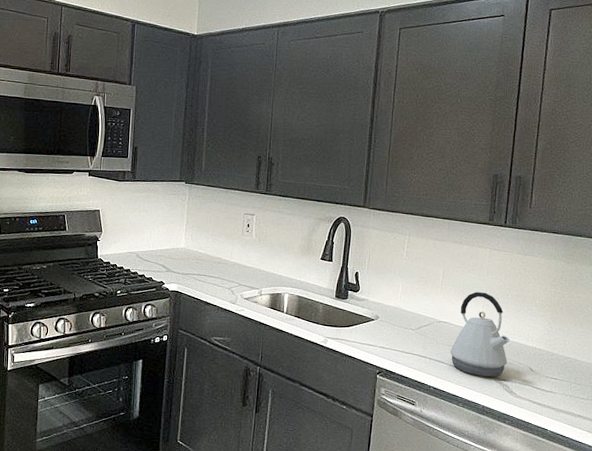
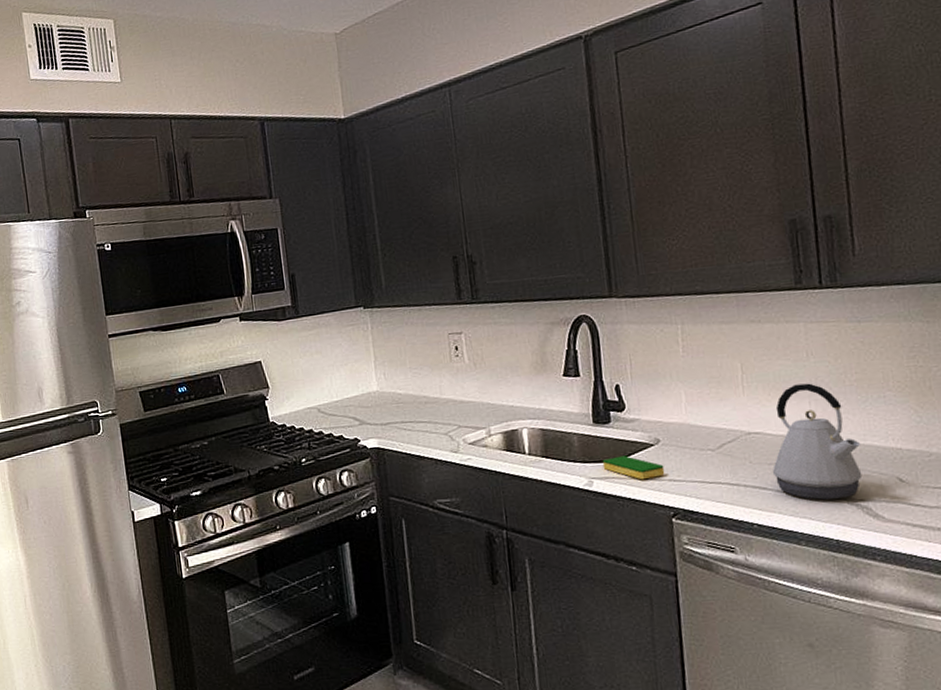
dish sponge: none [336,324,378,344] -> present [602,455,665,480]

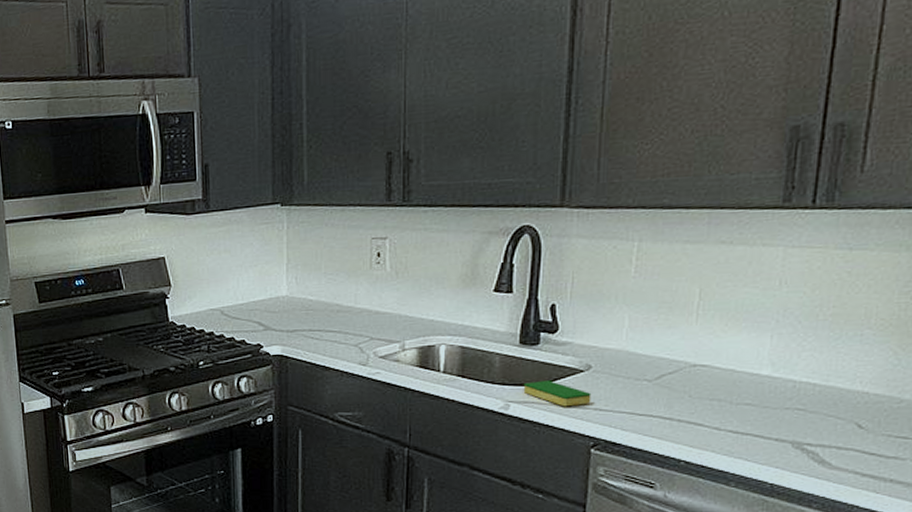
kettle: present [773,383,862,500] -> none [714,315,821,441]

